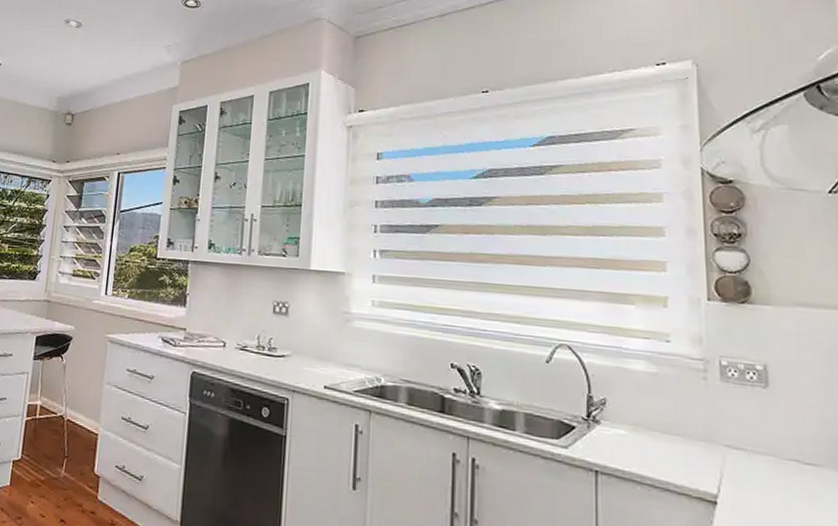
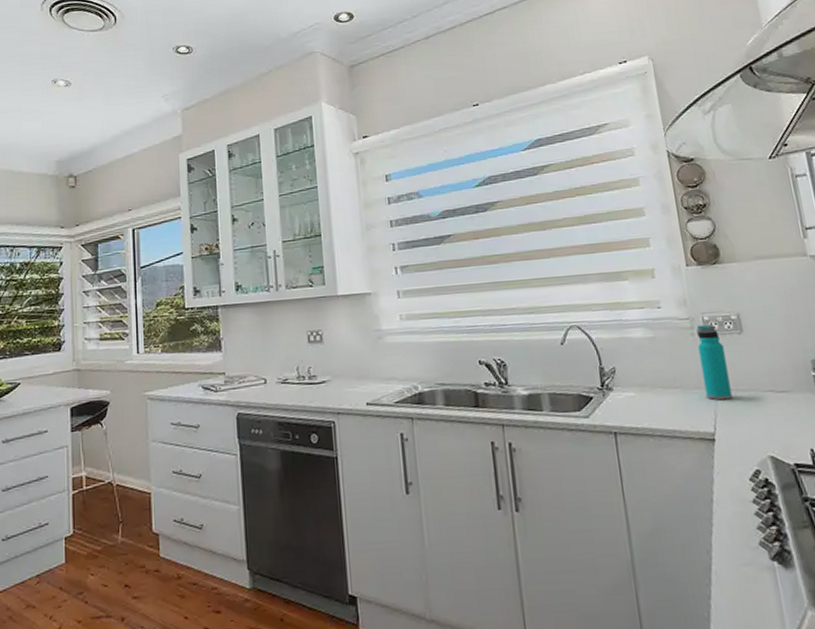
water bottle: none [710,369,745,461] -> present [696,324,732,401]

